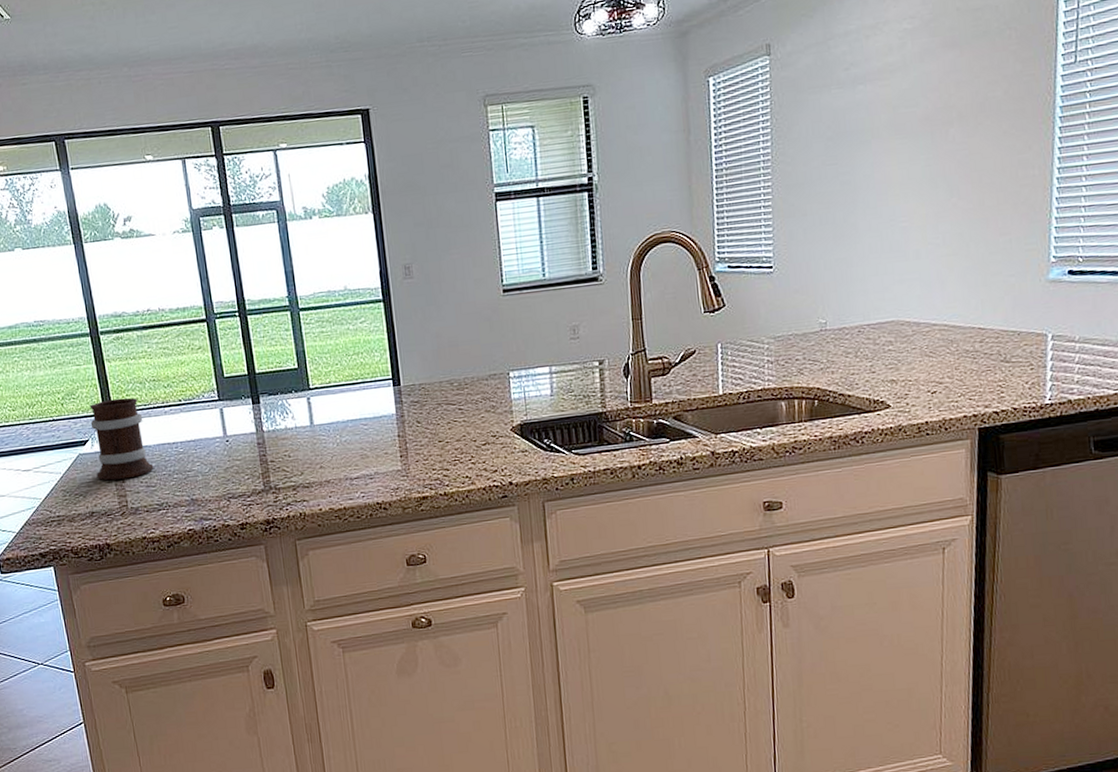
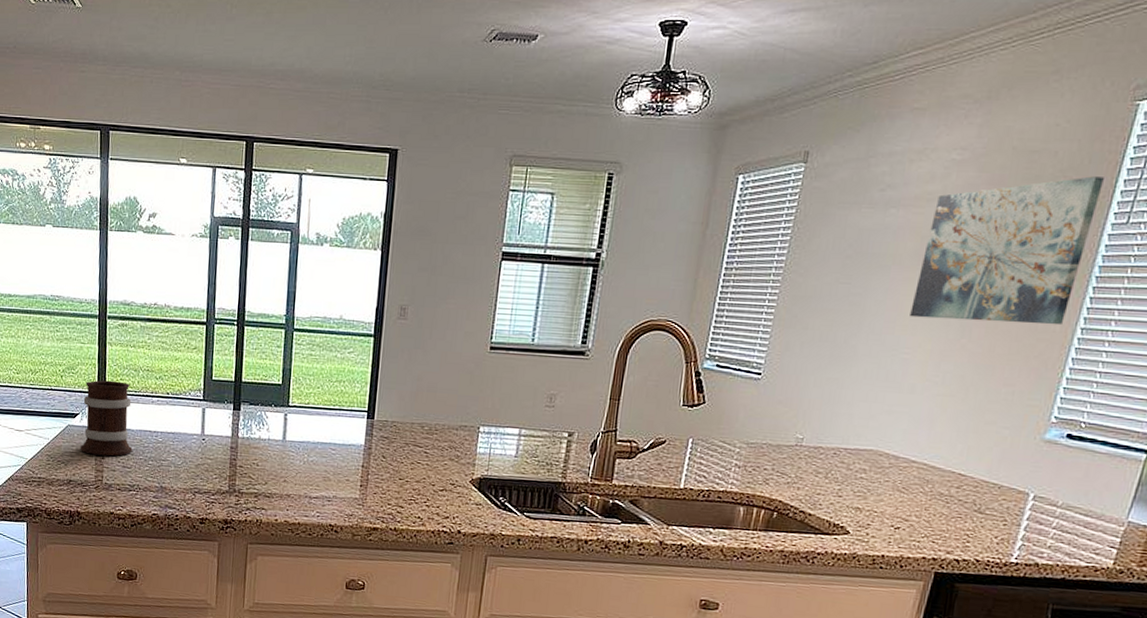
wall art: none [898,22,1046,186] -> present [910,176,1104,326]

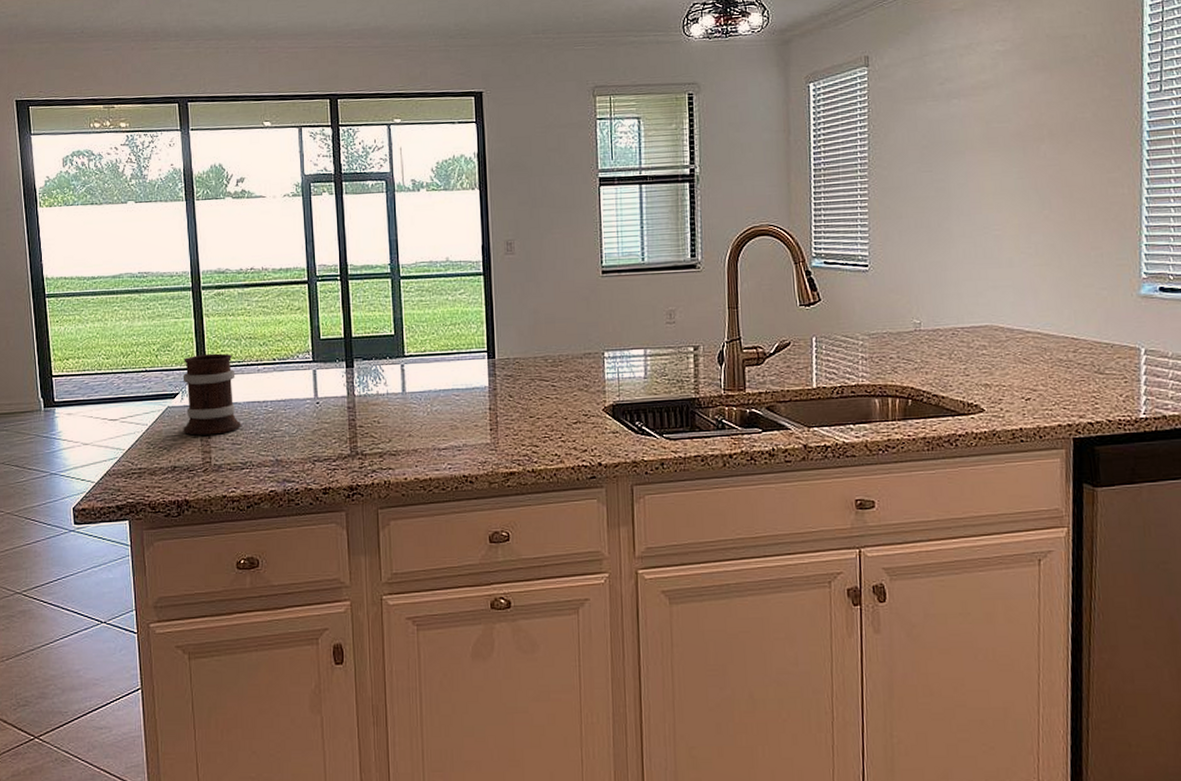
wall art: present [910,176,1104,326] -> none [991,53,1132,196]

